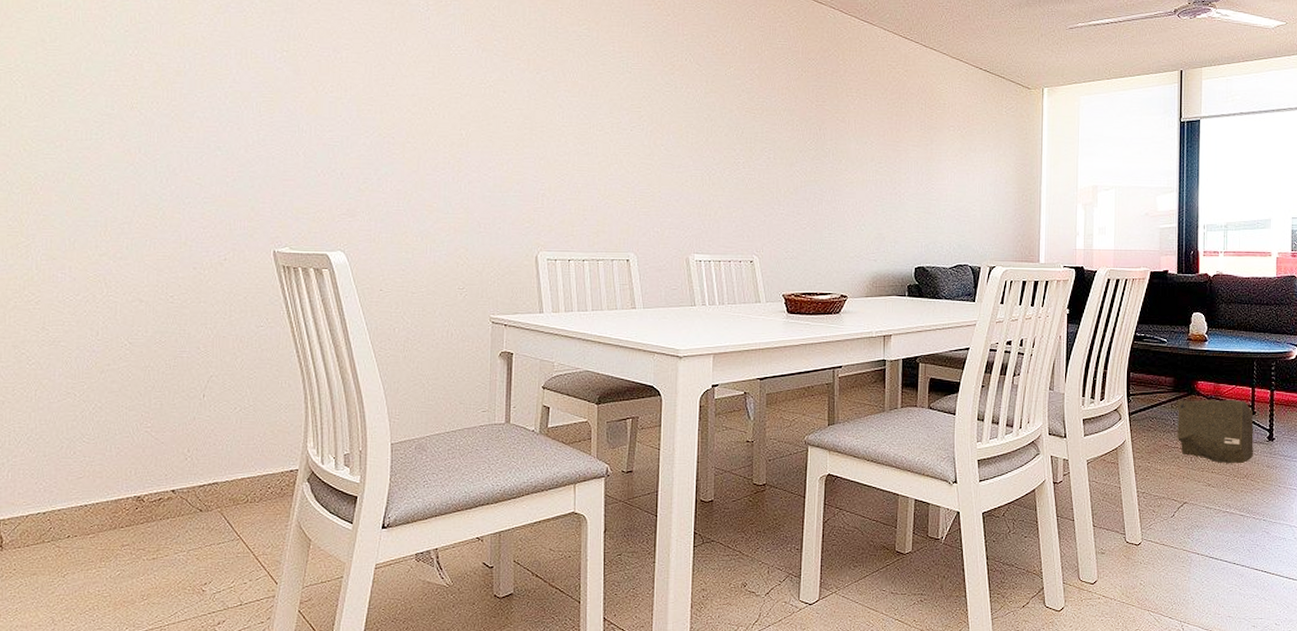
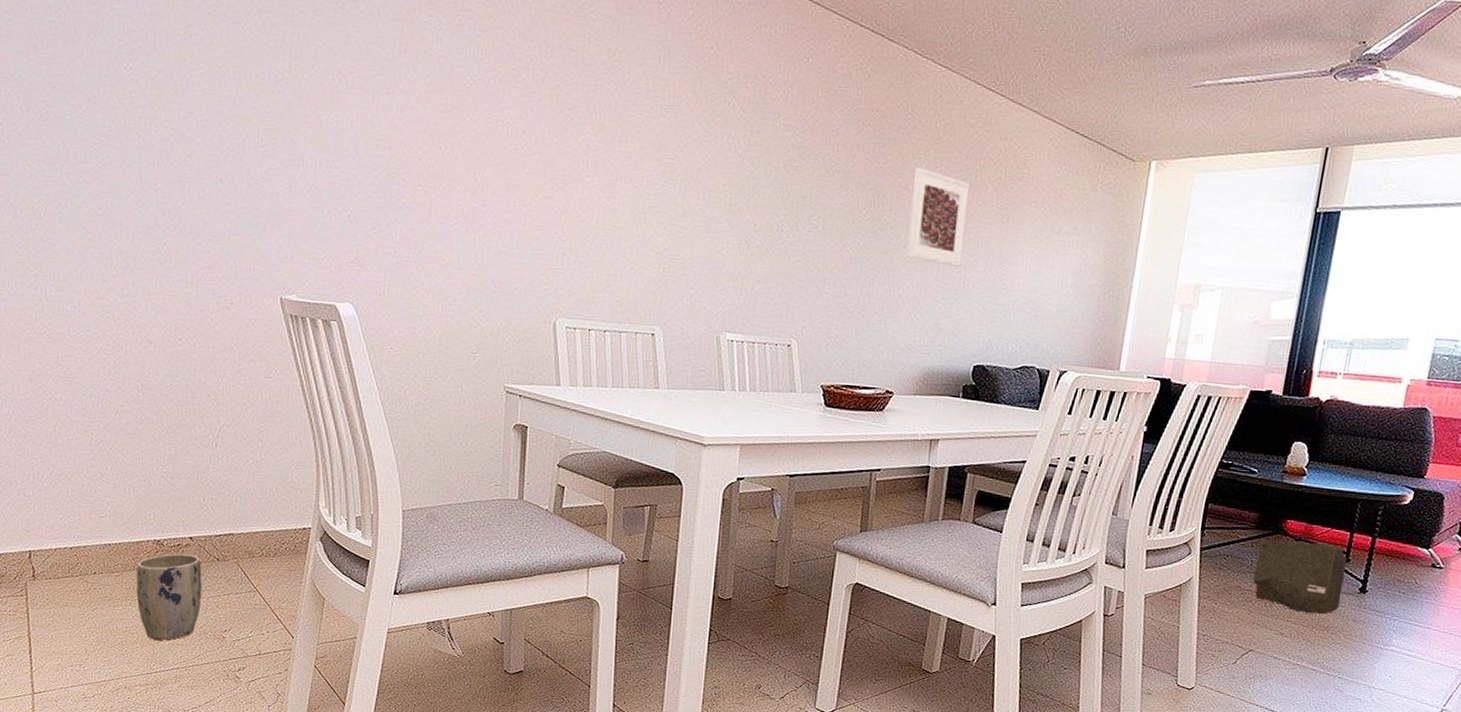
plant pot: none [112,508,183,601] -> present [136,553,202,641]
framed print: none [848,103,897,184] -> present [906,167,969,267]

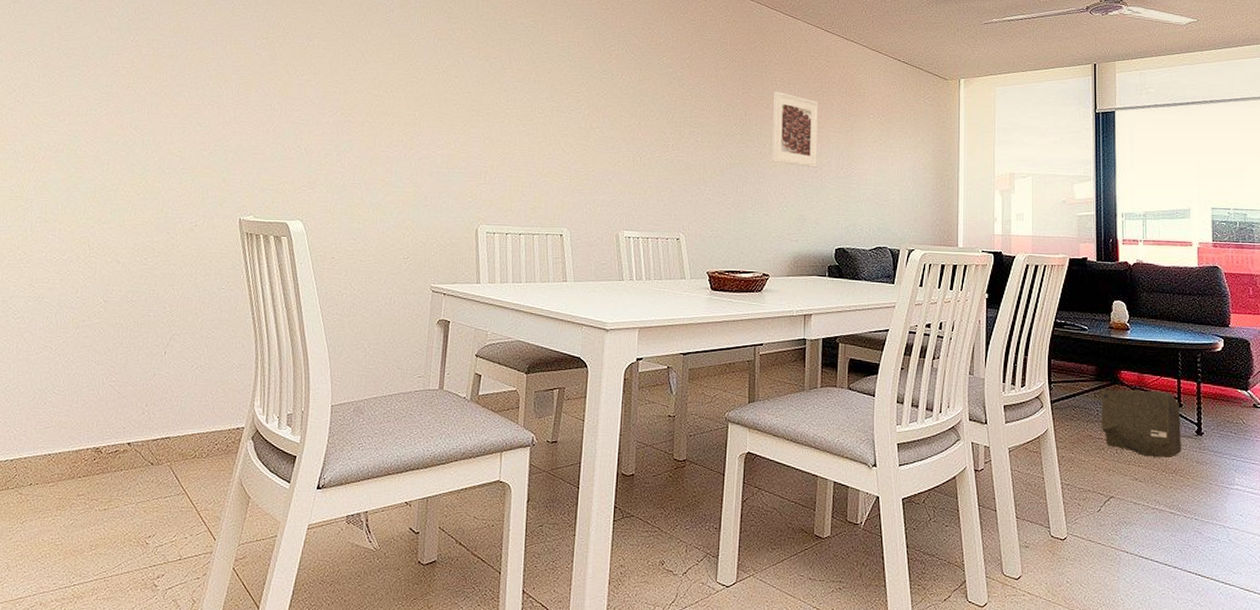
plant pot: present [136,553,202,641] -> none [67,460,136,550]

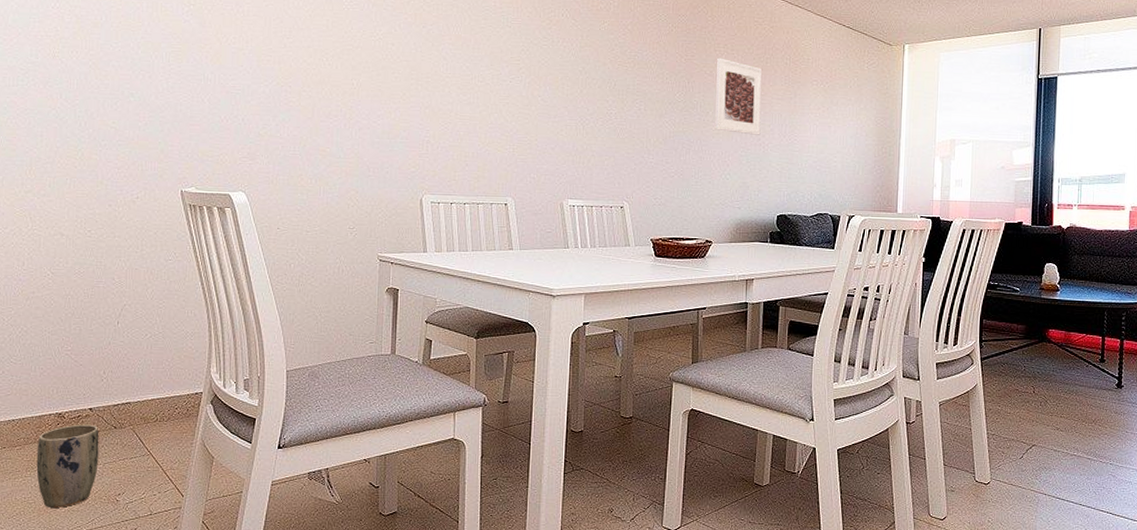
plant pot: none [67,460,136,550] -> present [36,424,99,508]
rock: present [1101,389,1182,459] -> none [1028,346,1103,410]

